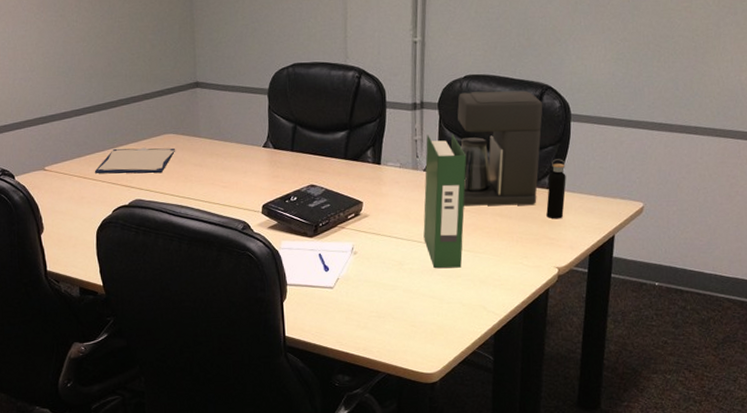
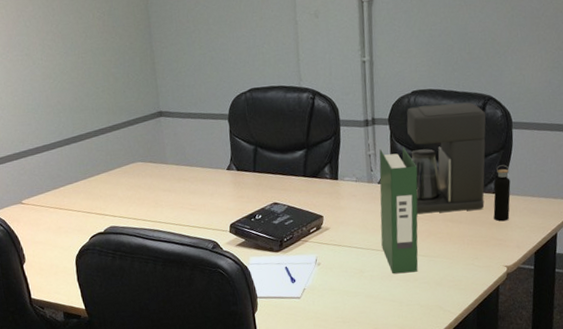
notepad: present [94,148,175,174] -> none [69,175,144,204]

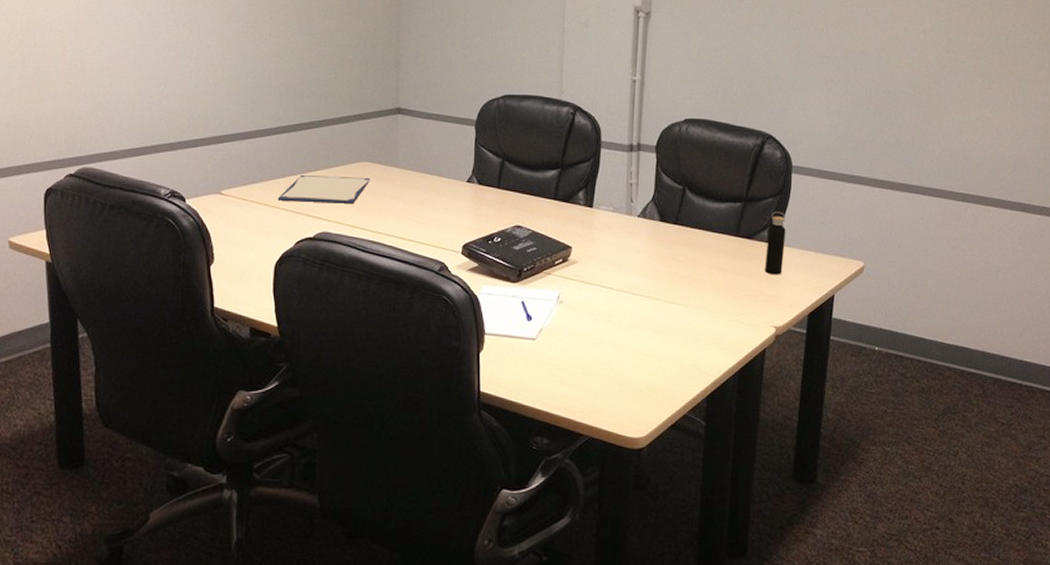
notepad: none [69,175,144,204] -> present [277,174,370,203]
binder: present [379,147,418,273] -> none [635,178,684,323]
coffee maker: present [406,102,486,214] -> none [676,137,764,258]

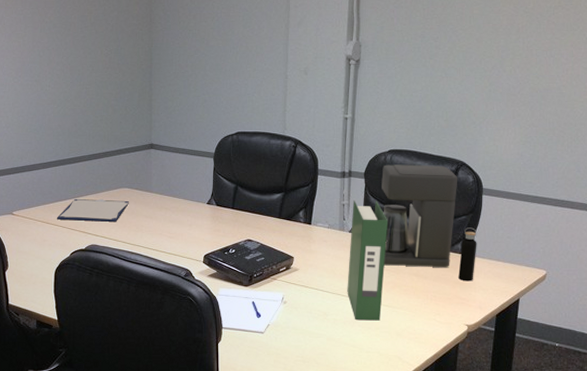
binder: none [635,178,684,323] -> present [347,199,389,321]
coffee maker: none [676,137,764,258] -> present [381,164,458,267]

